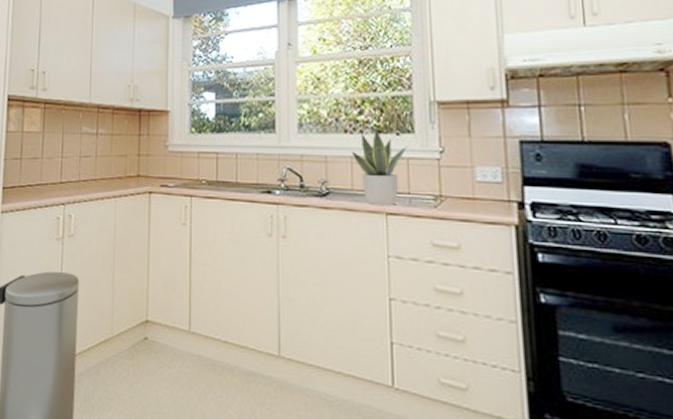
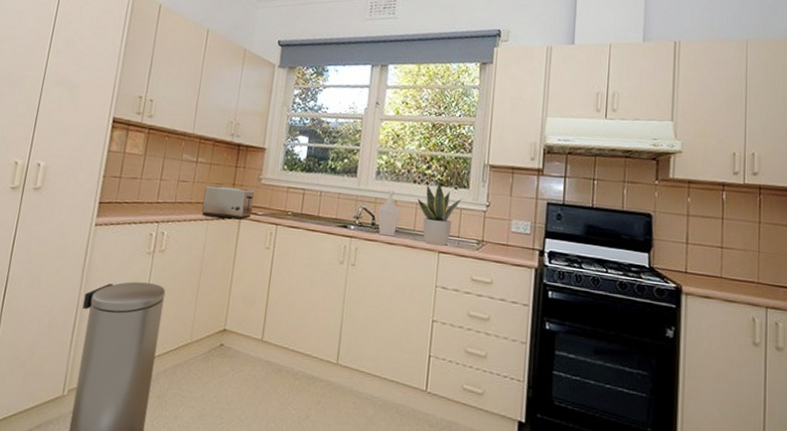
toaster: none [108,158,162,194] -> present [201,185,255,220]
soap bottle: none [305,144,332,200] -> present [378,190,400,237]

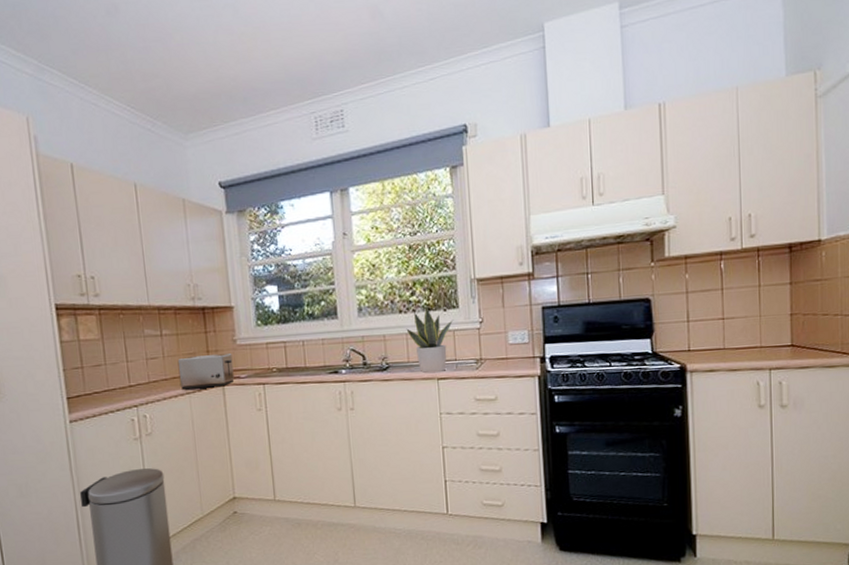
soap bottle: present [378,190,400,237] -> none [367,325,391,374]

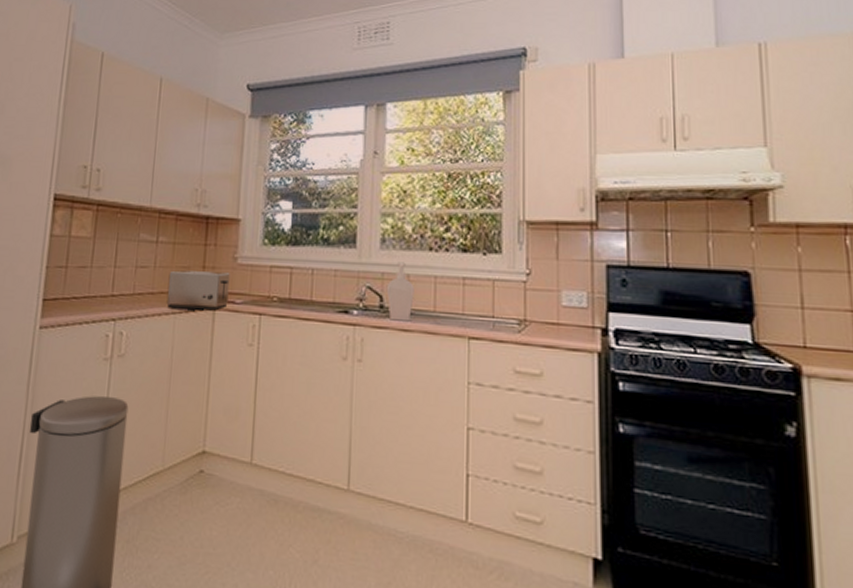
soap bottle: none [367,325,391,374] -> present [386,262,415,322]
potted plant: present [406,306,454,374] -> none [435,246,495,331]

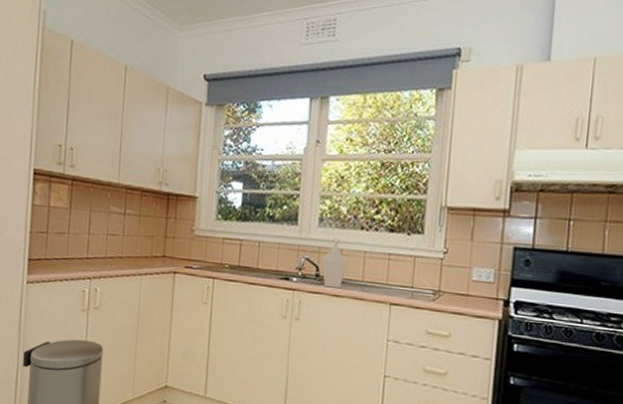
toaster: present [166,270,230,311] -> none [133,238,188,274]

